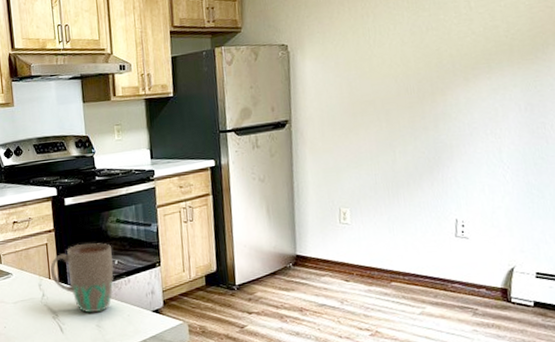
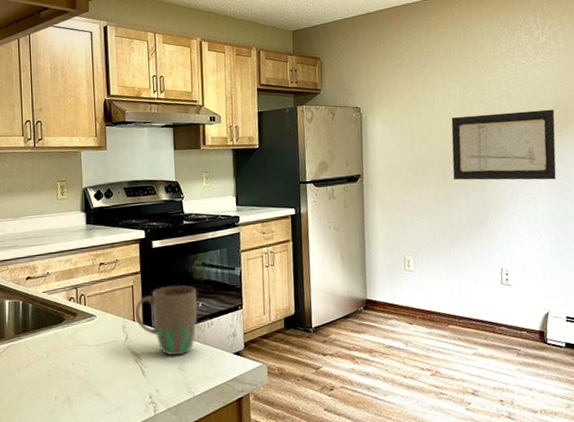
wall art: none [396,31,529,122] -> present [451,109,557,181]

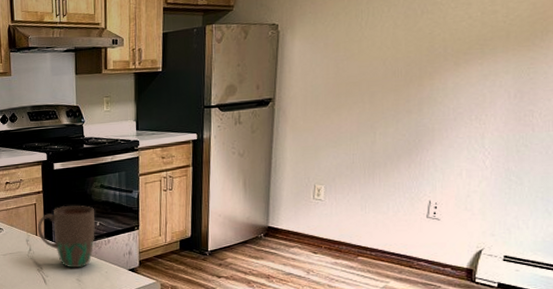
wall art: present [451,109,557,181] -> none [382,17,528,104]

